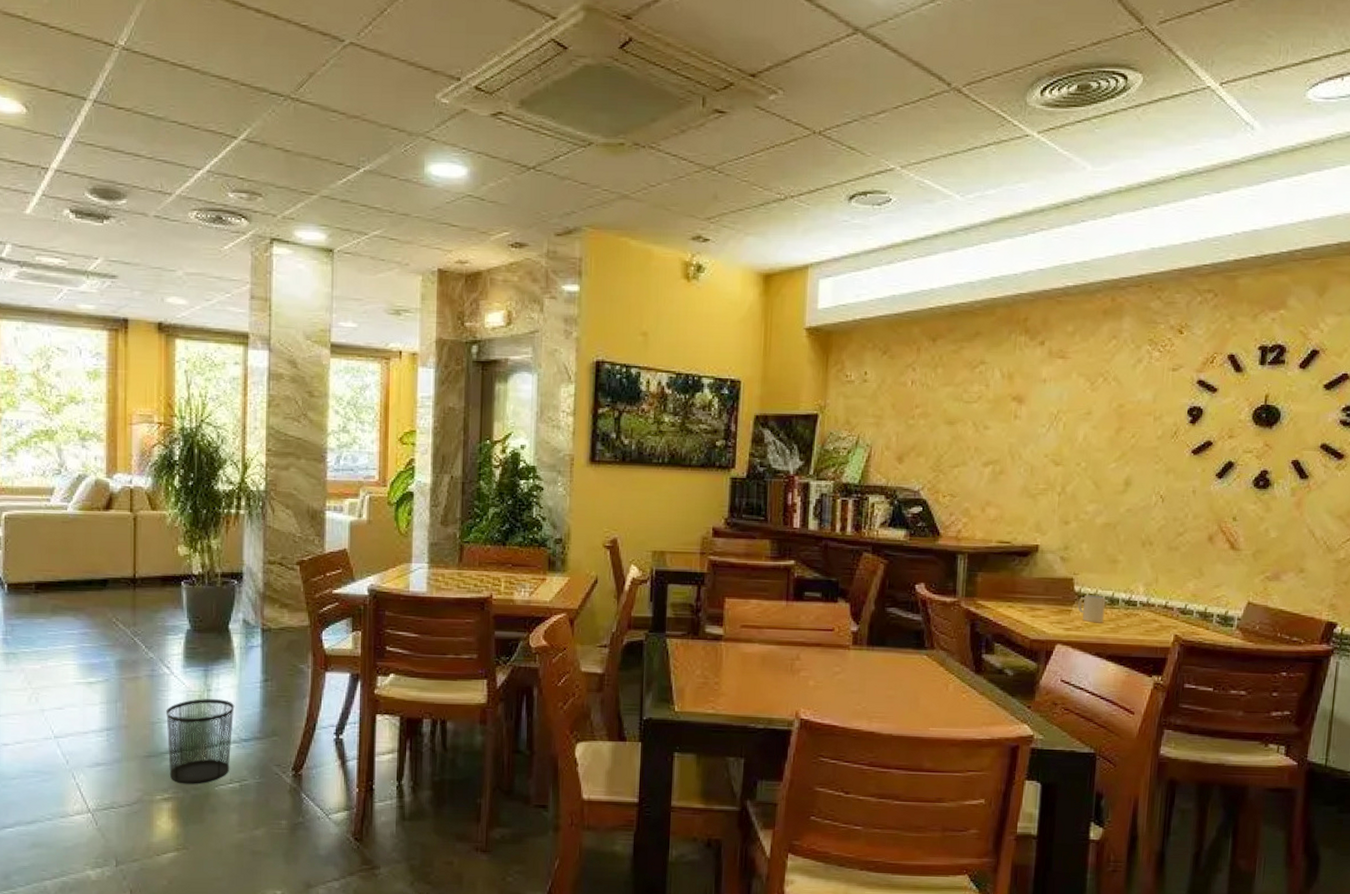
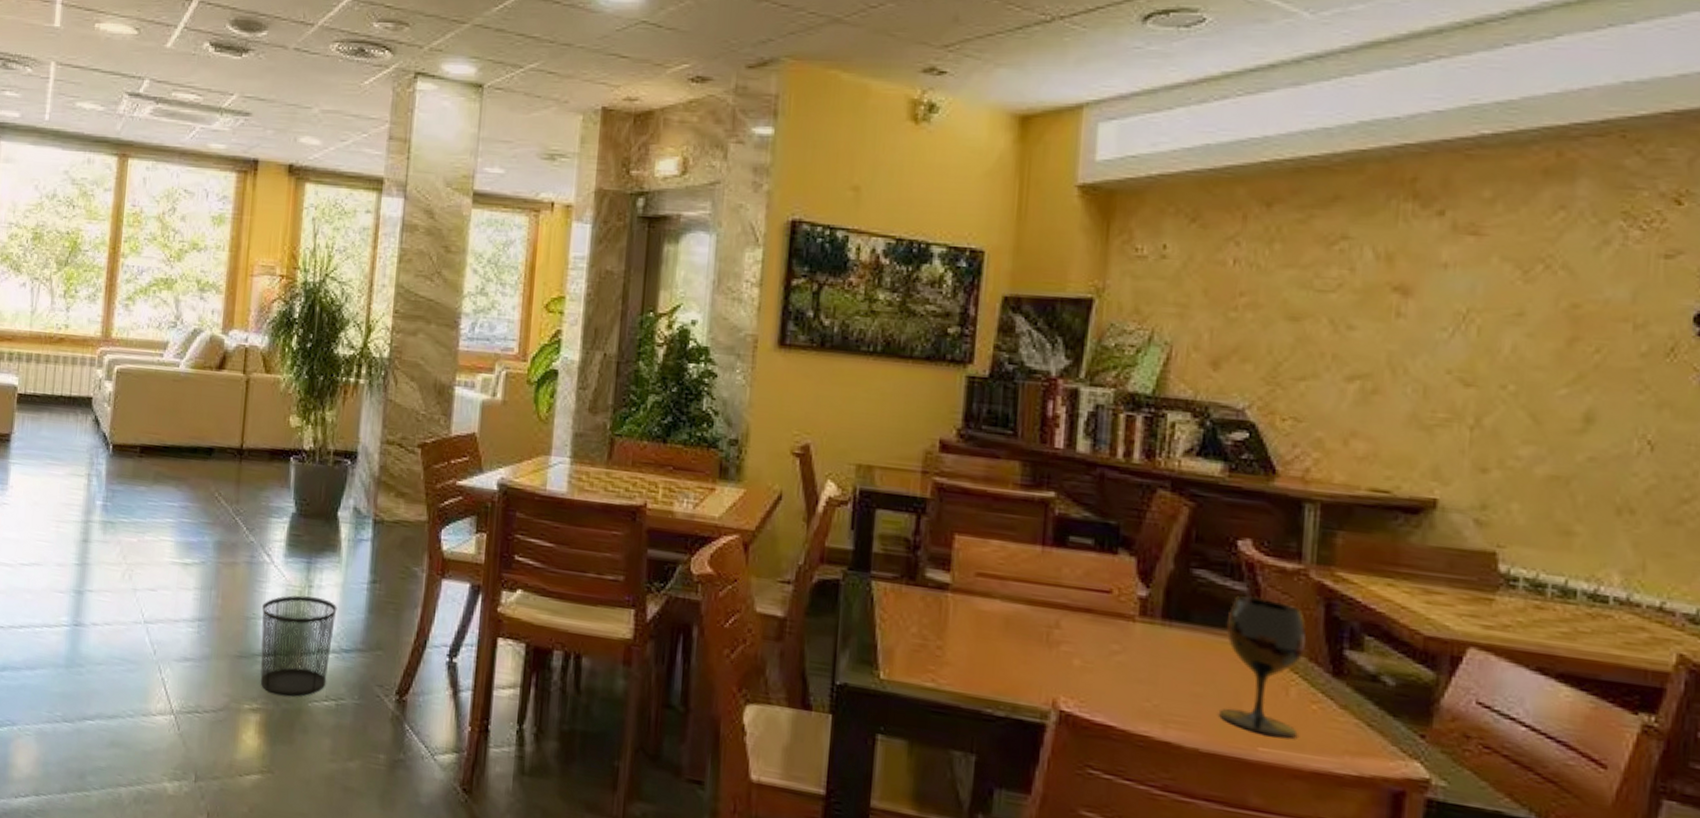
wine glass: none [905,624,959,720] -> present [1219,596,1307,739]
cup: present [1078,595,1106,623] -> none [1505,578,1553,624]

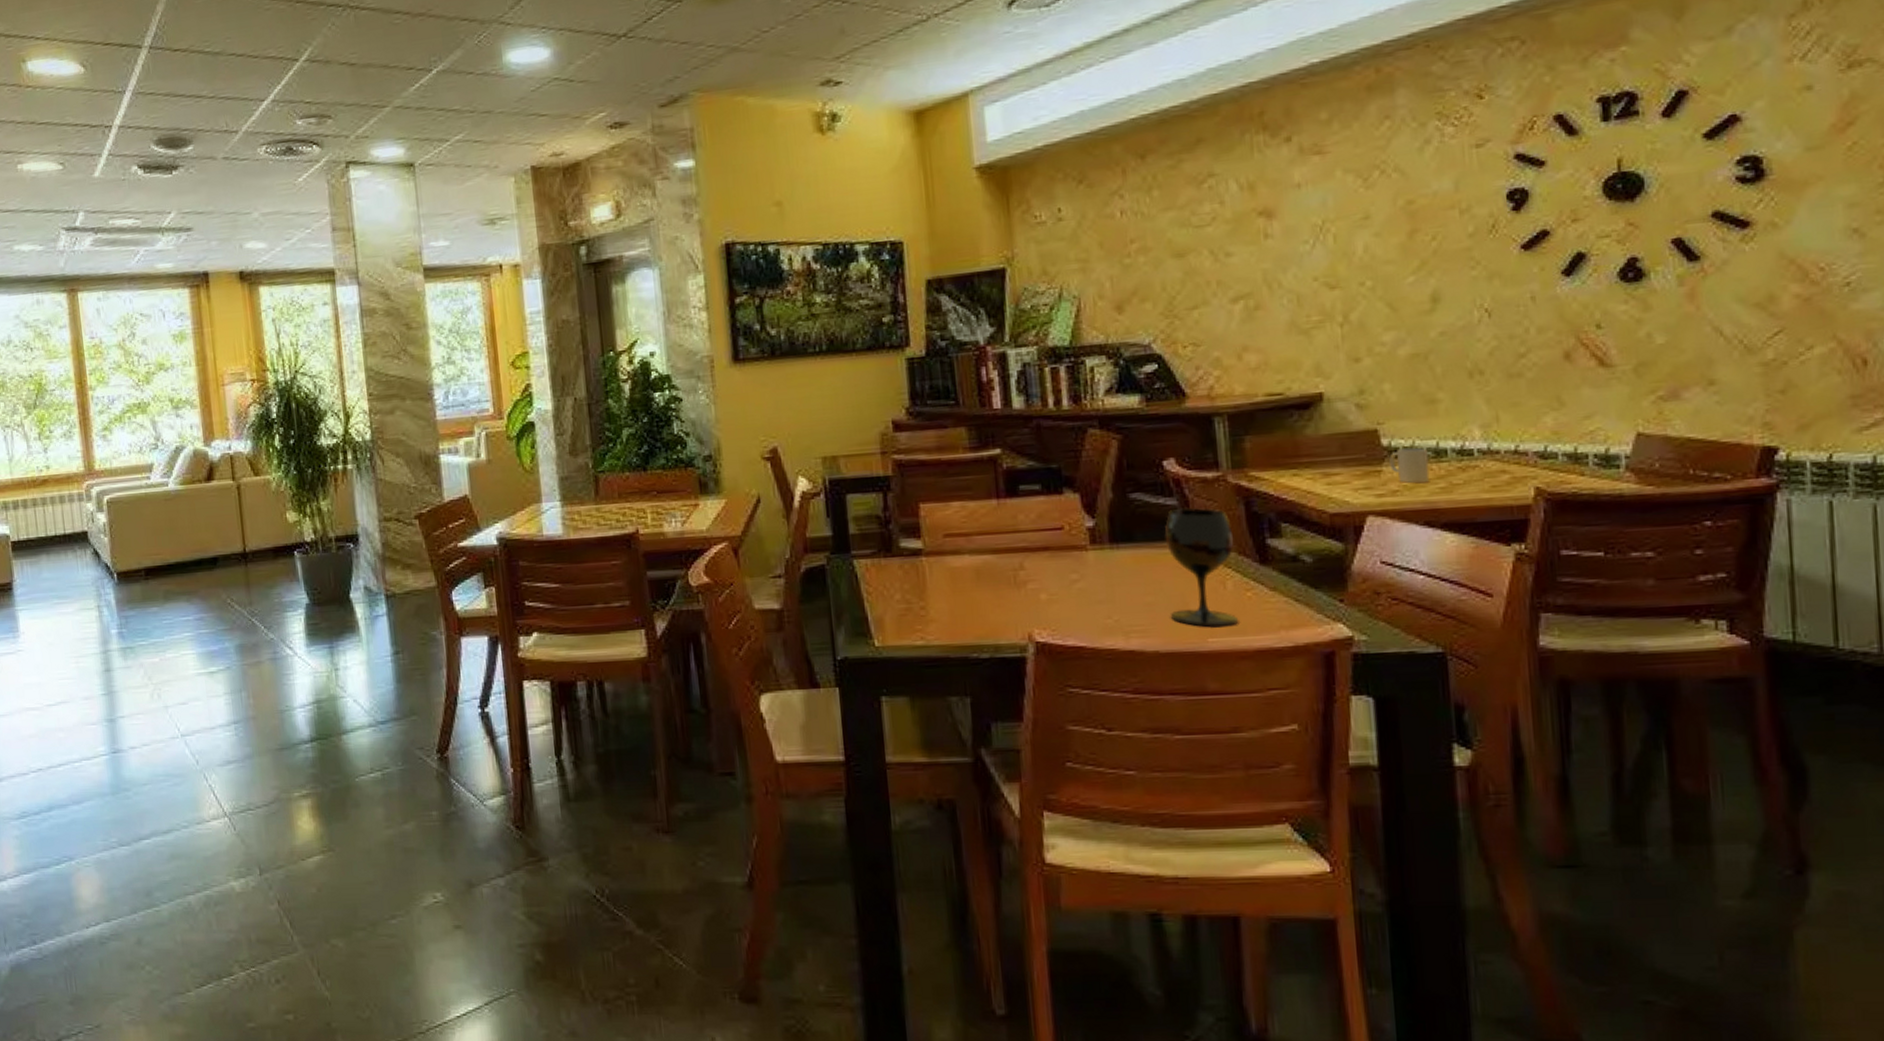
waste bin: present [260,595,337,696] -> none [294,677,369,777]
cup: none [1505,578,1553,624] -> present [1389,447,1430,484]

